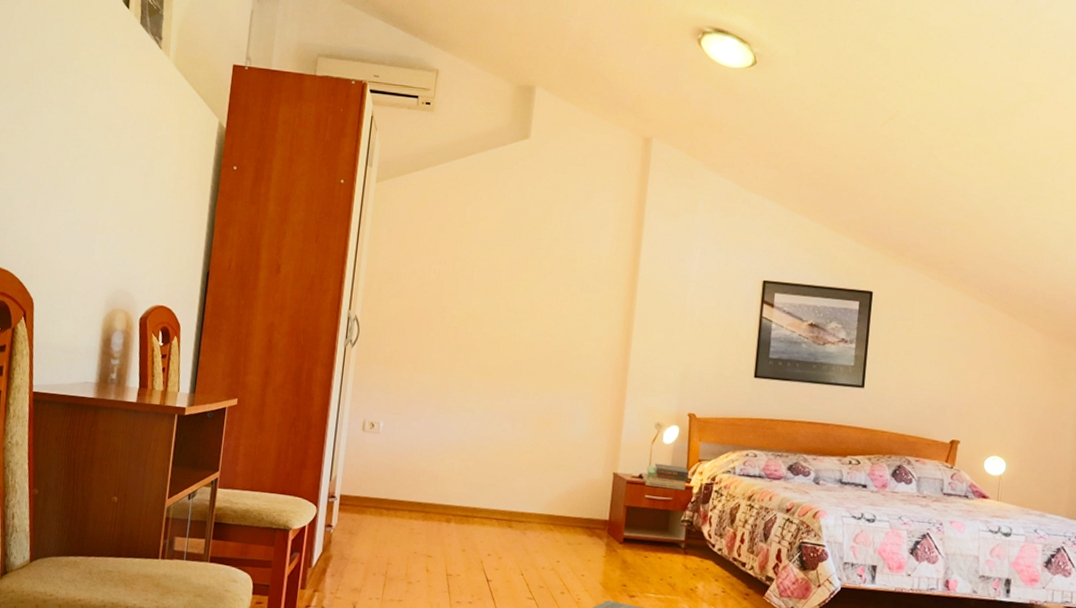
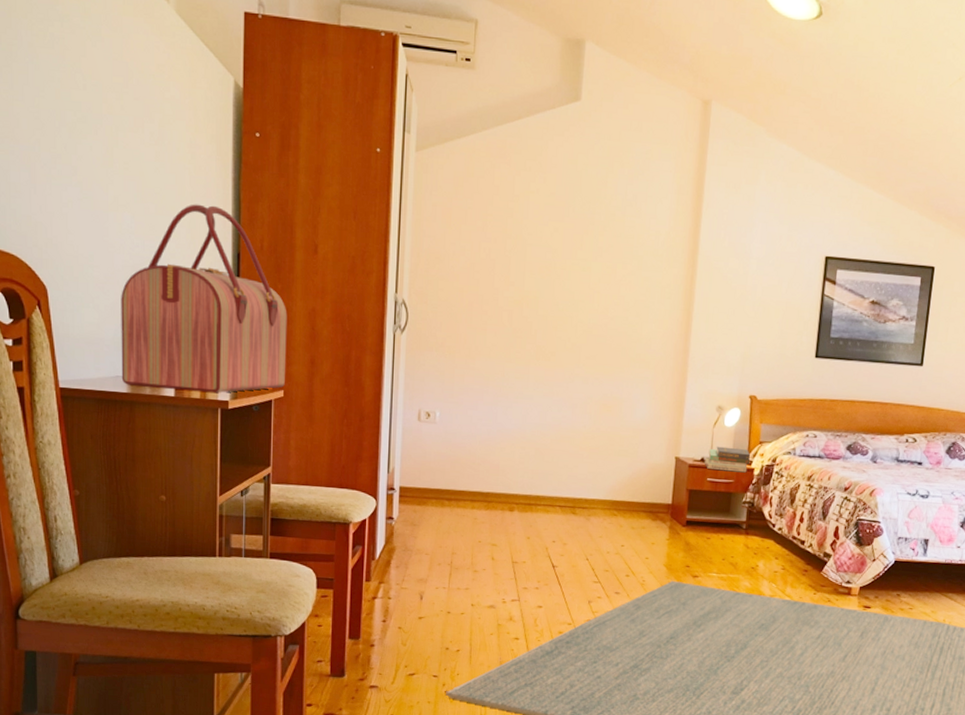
handbag: none [90,227,248,400] -> present [121,204,287,393]

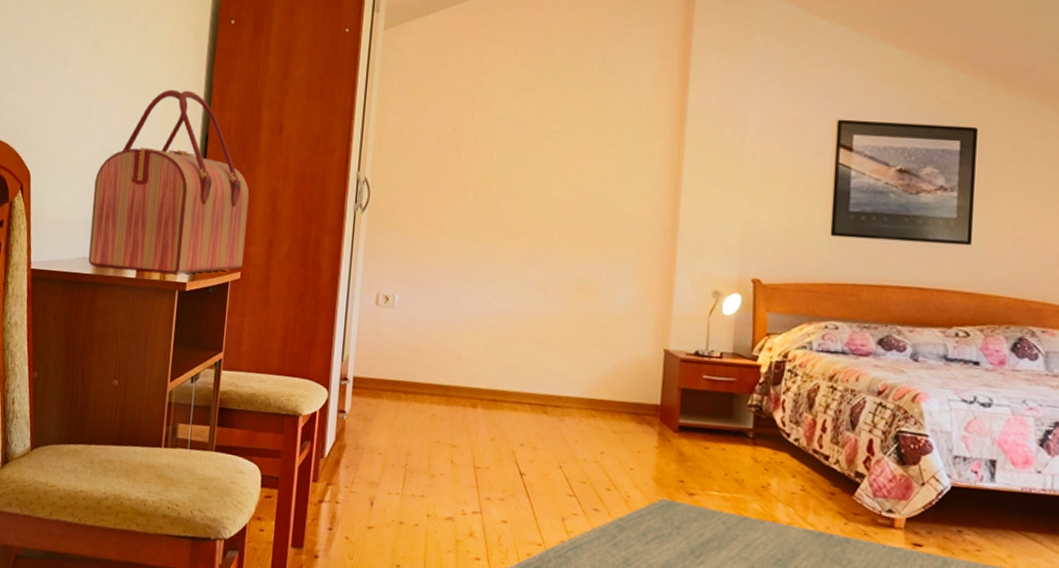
books: present [705,446,750,473] -> none [700,337,755,370]

